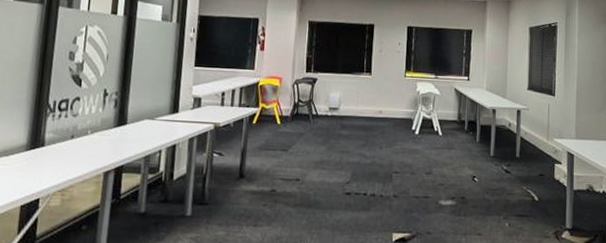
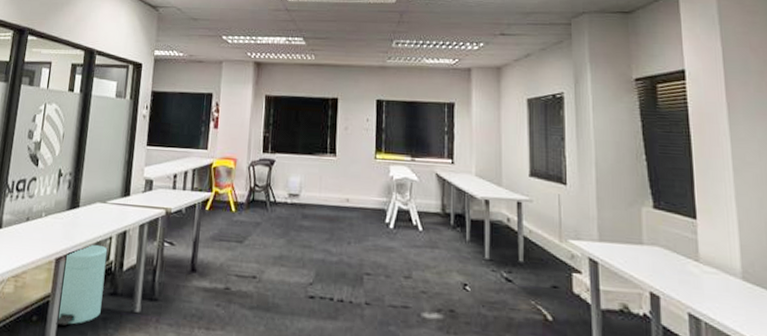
trash can: none [106,157,158,232] -> present [56,244,108,326]

